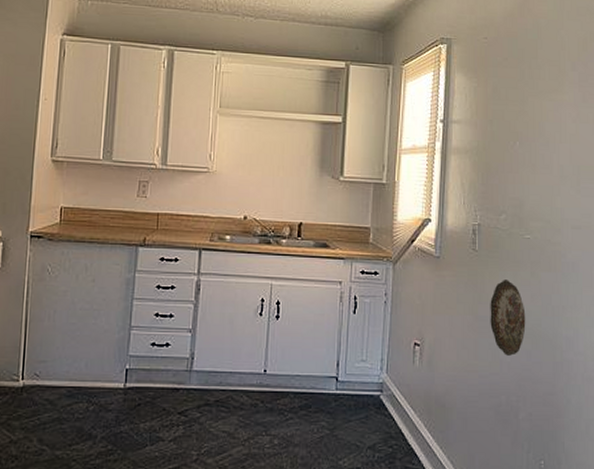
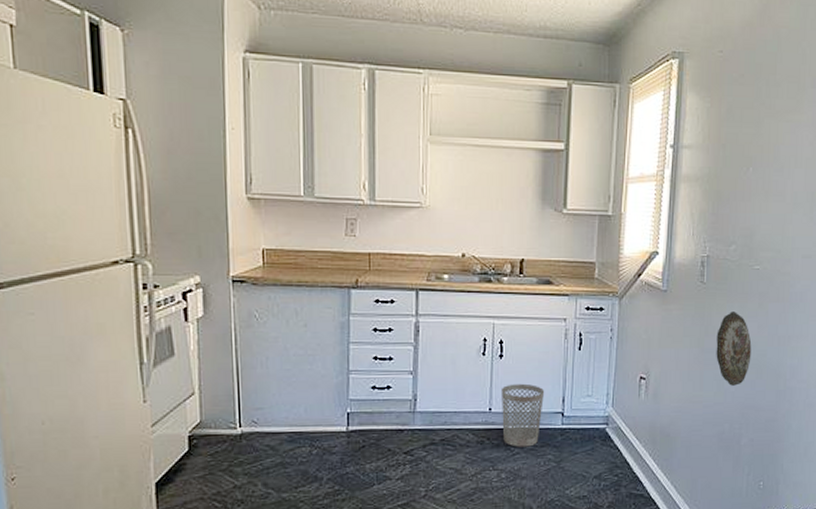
wastebasket: none [276,345,320,412] -> present [502,383,545,447]

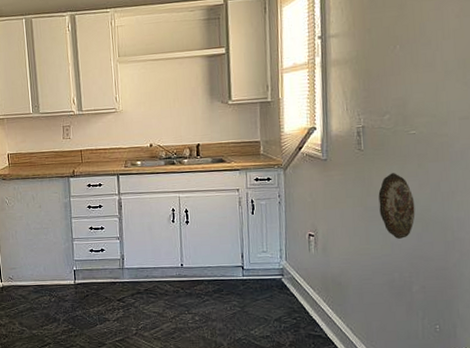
wastebasket: present [502,383,545,447] -> none [190,243,226,295]

